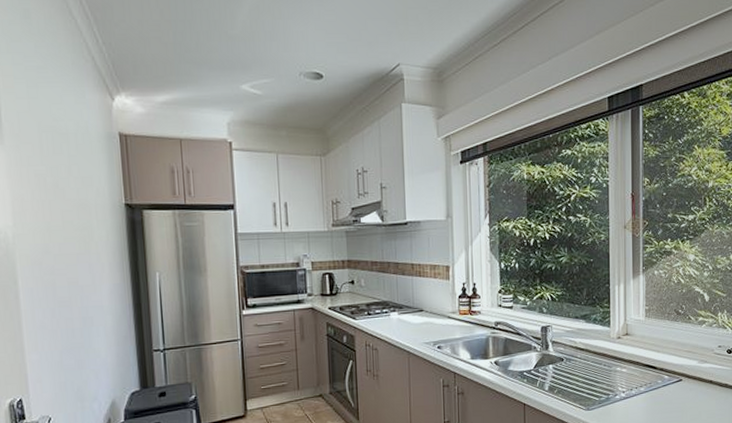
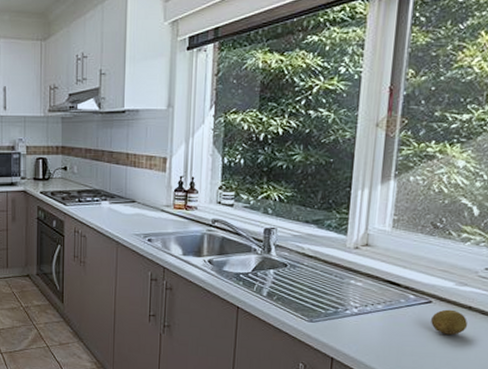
fruit: none [683,385,710,408] -> present [431,309,467,335]

